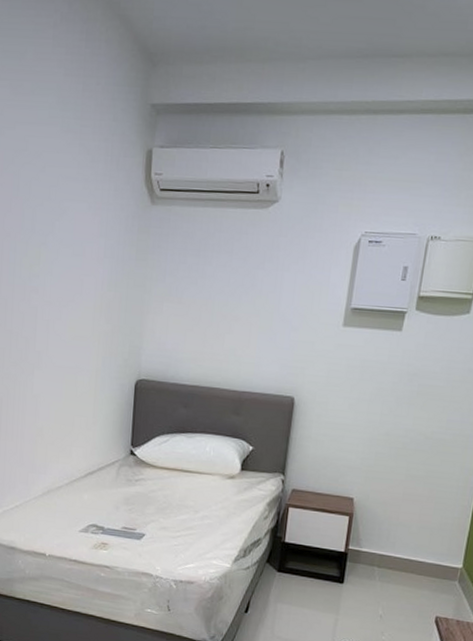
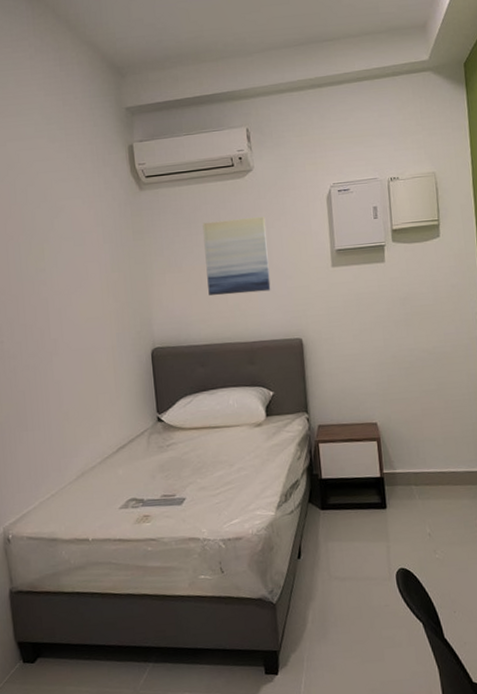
wall art: none [205,252,282,341] -> present [202,217,271,295]

